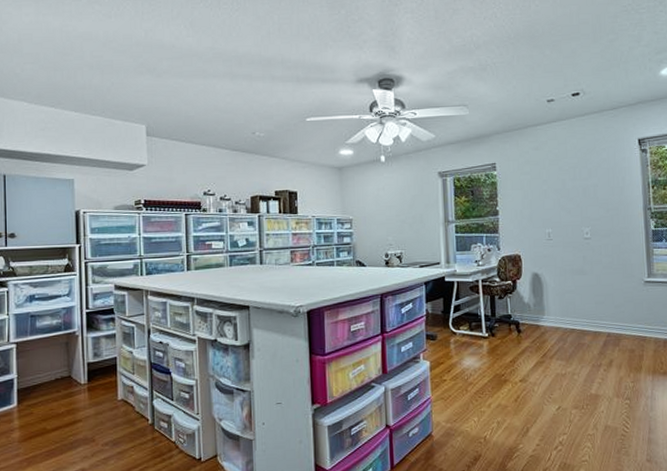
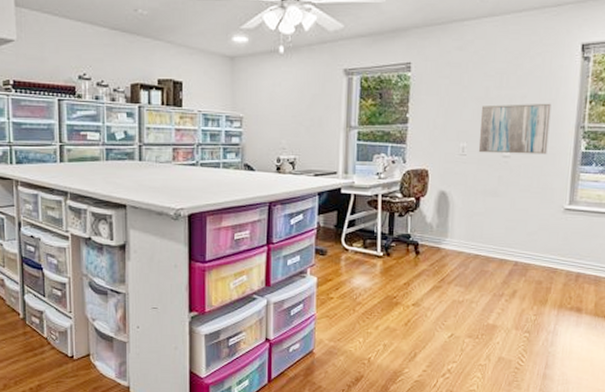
wall art: none [560,190,623,237] -> present [478,103,552,155]

